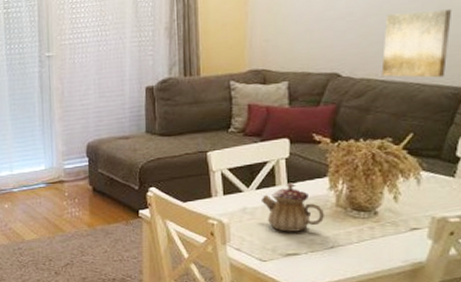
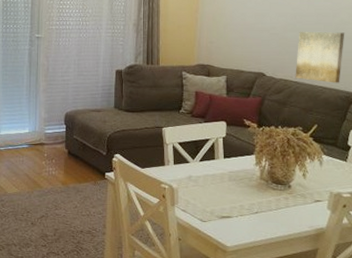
teapot: present [260,182,324,232] -> none [203,157,251,198]

